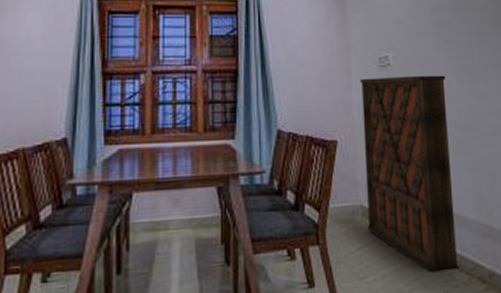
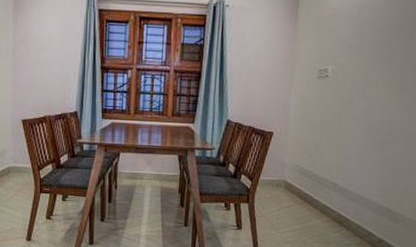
storage cabinet: present [360,75,460,273] -> none [287,86,377,234]

